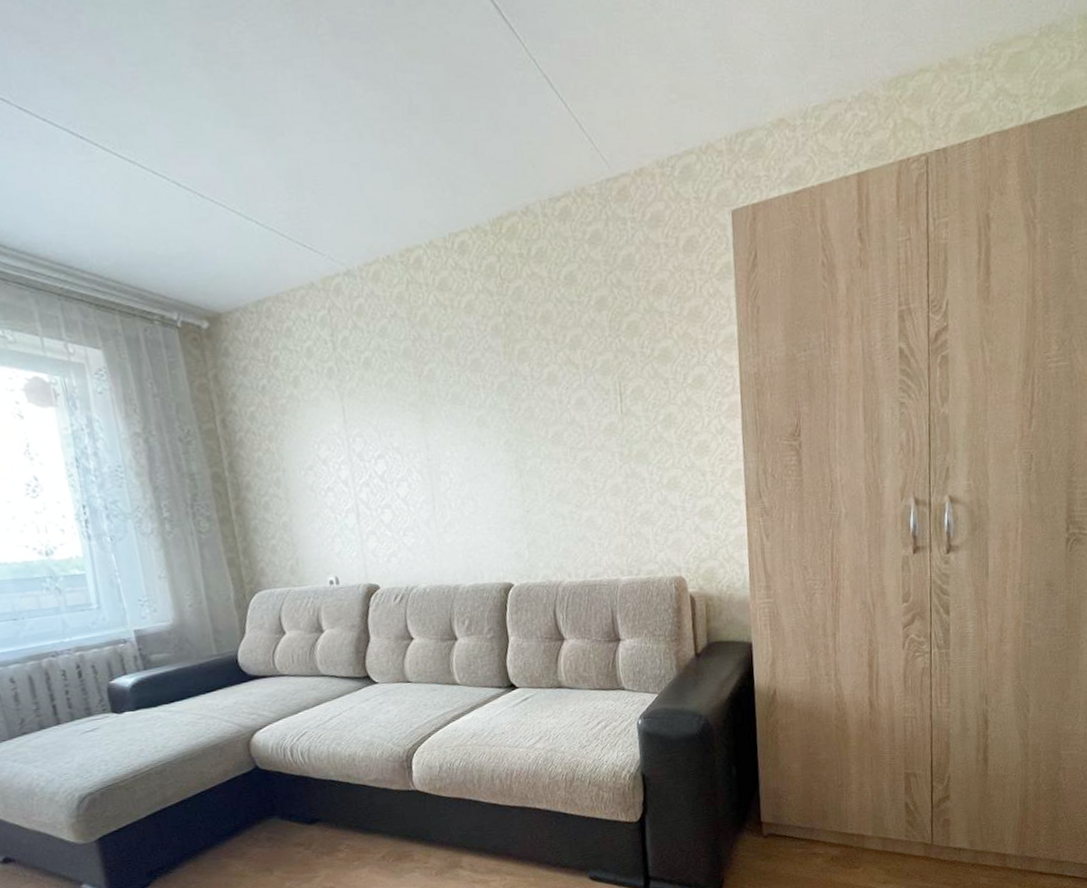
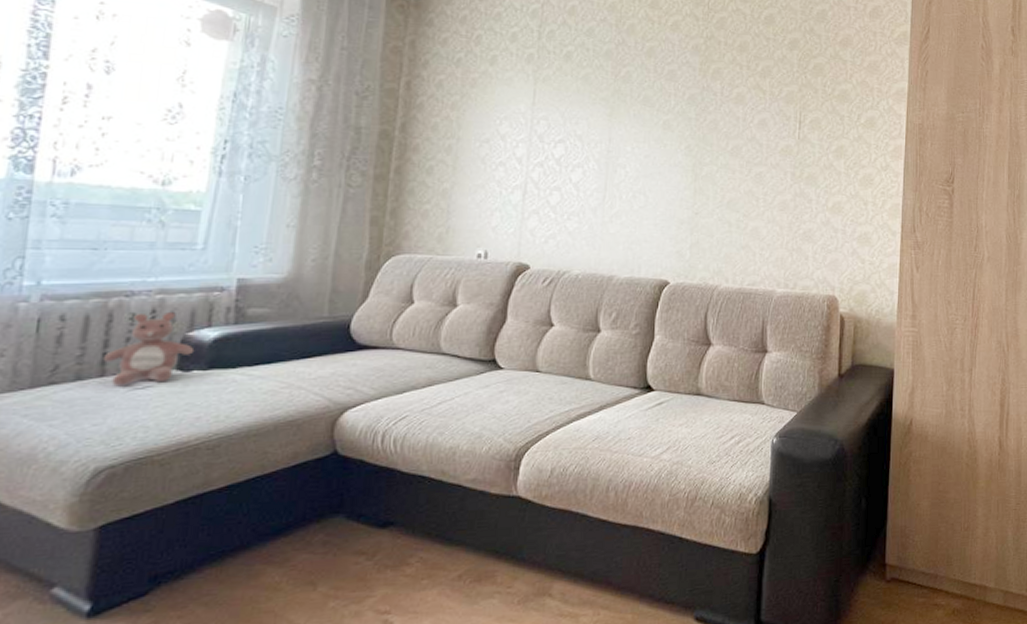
stuffed animal: none [53,666,121,731] -> present [102,312,195,387]

